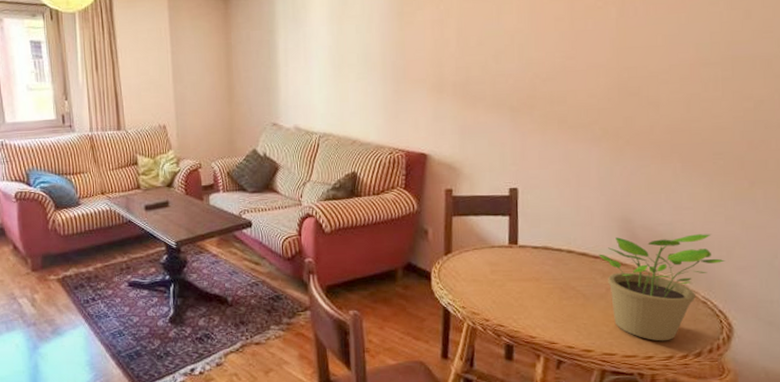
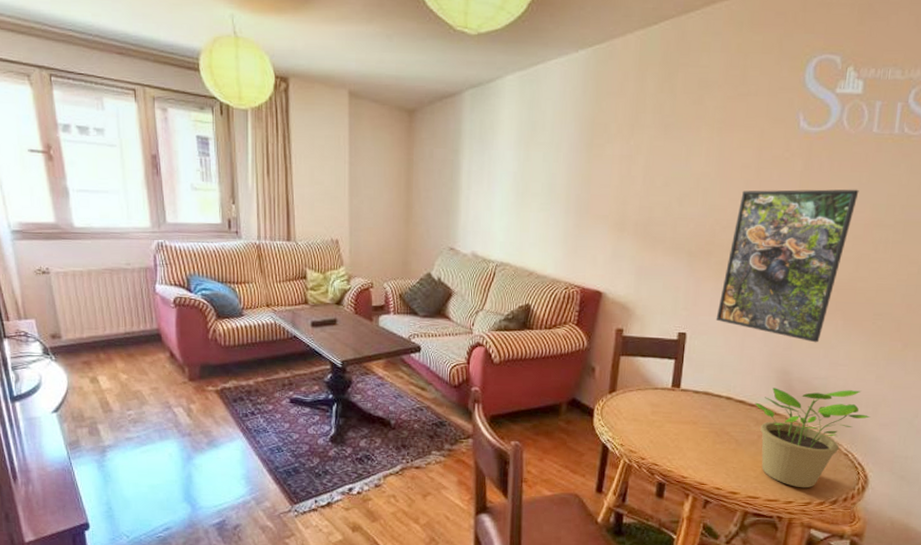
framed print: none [546,30,680,188] -> present [716,189,859,343]

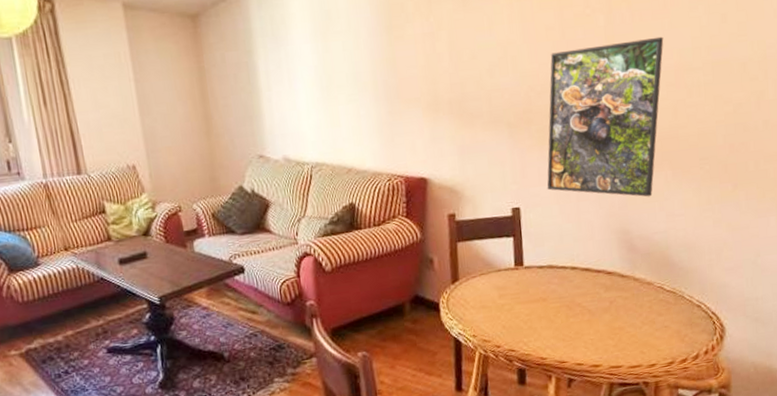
potted plant: present [755,388,871,488] -> none [600,238,715,349]

